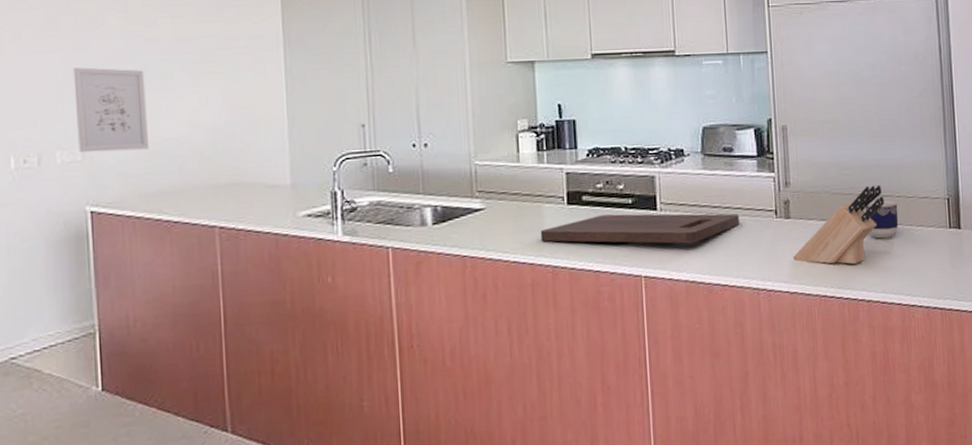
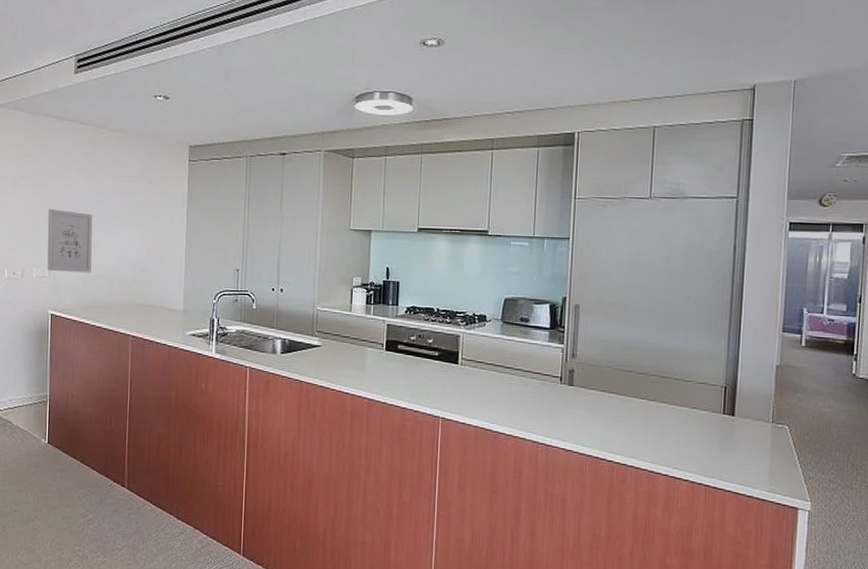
cutting board: present [540,213,740,244] -> none [362,362,528,396]
knife block: present [793,184,885,264] -> none [571,366,663,434]
cup: present [865,200,899,239] -> none [643,380,675,415]

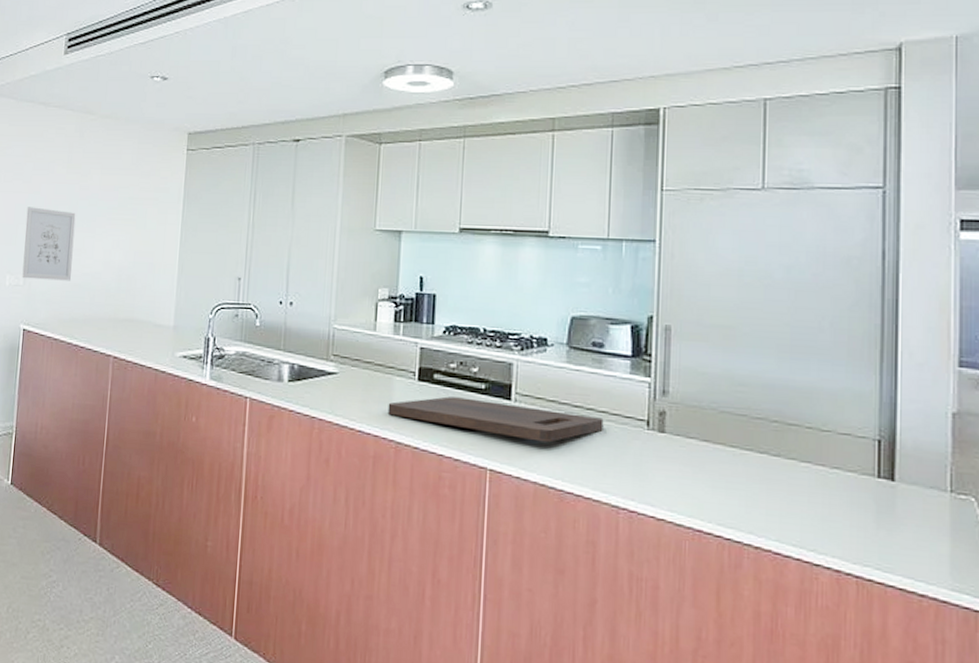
cutting board: none [362,362,528,396] -> present [387,396,604,443]

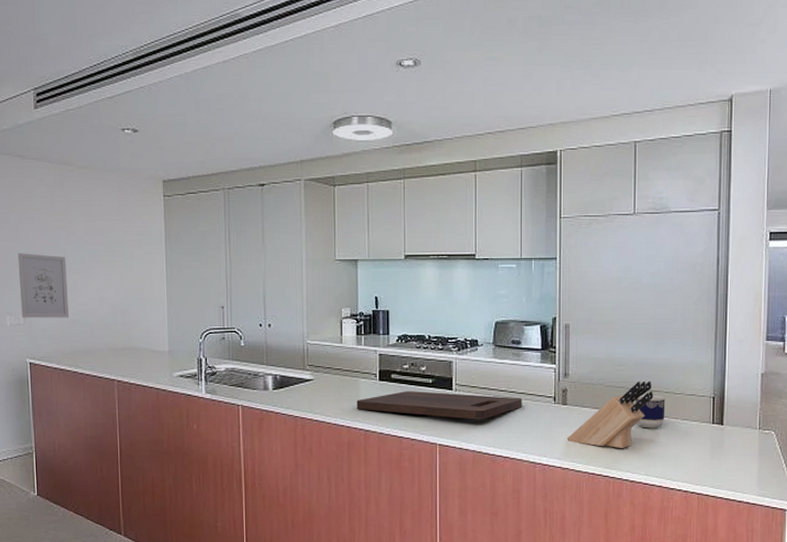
knife block: none [663,409,790,500] -> present [567,380,654,448]
cup: none [762,428,807,476] -> present [635,395,666,428]

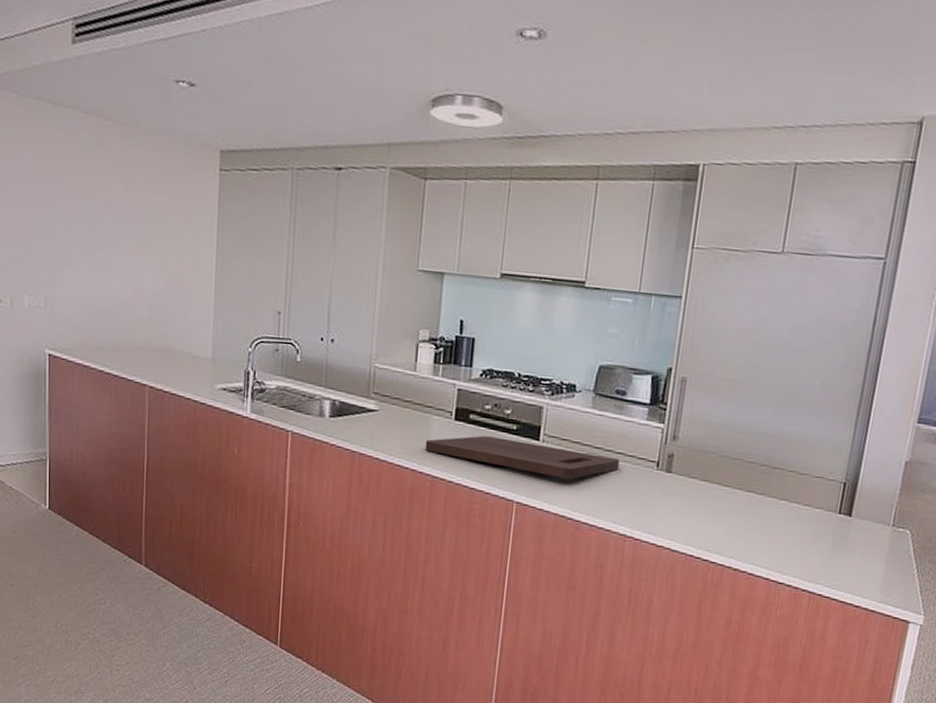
wall art: present [18,253,70,318] -> none [42,221,99,306]
knife block: present [567,380,654,448] -> none [666,454,775,531]
cup: present [635,395,666,428] -> none [750,470,788,512]

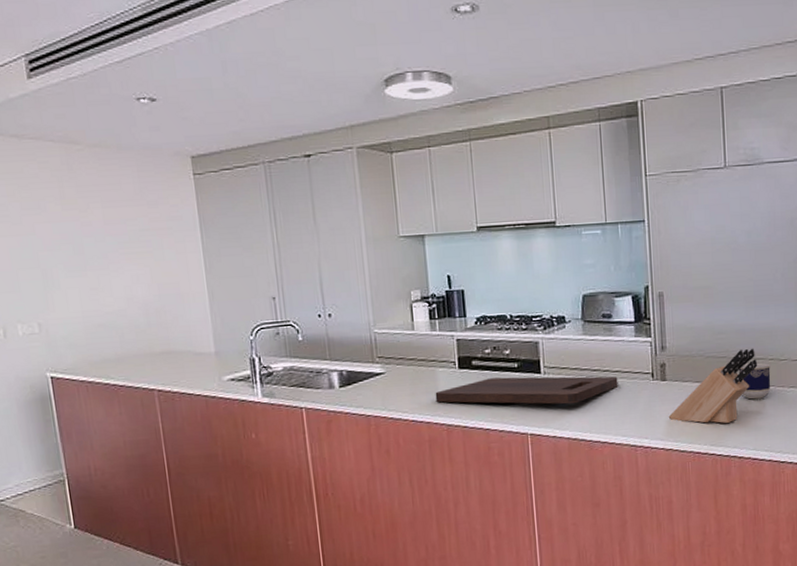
knife block: none [666,454,775,531] -> present [668,348,758,423]
cup: none [750,470,788,512] -> present [738,363,771,400]

